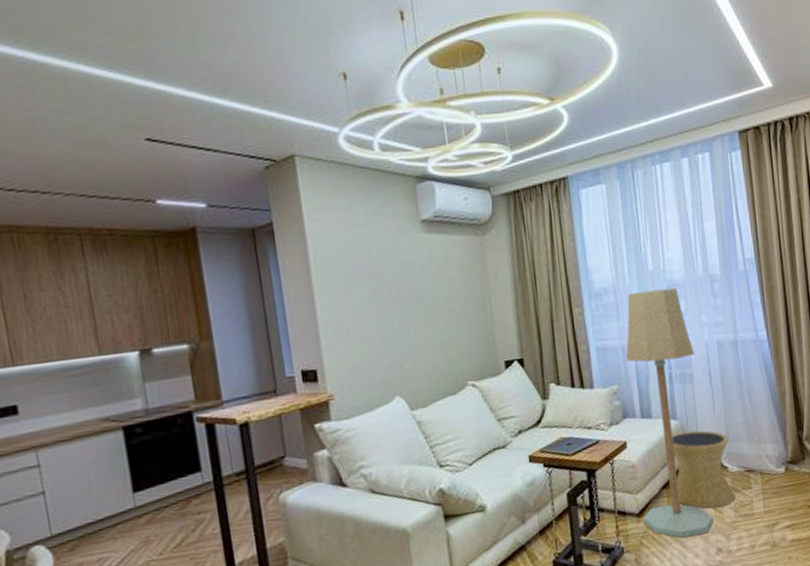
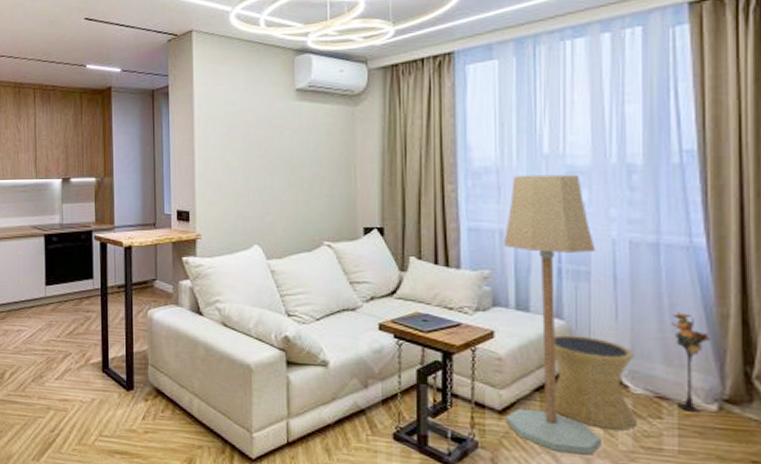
potted plant: none [750,396,776,477] -> present [671,312,710,412]

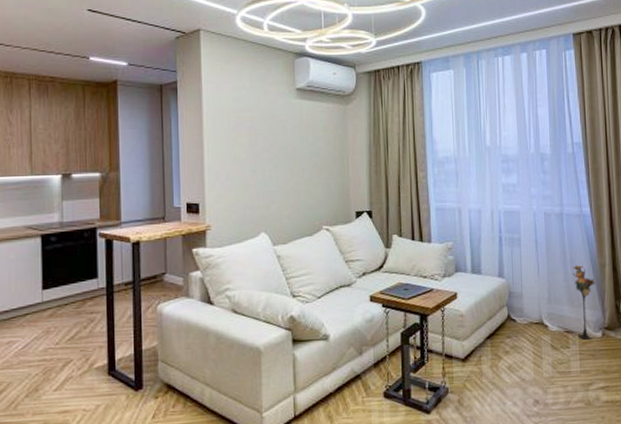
floor lamp: present [503,174,601,454] -> none [461,162,532,386]
side table: present [553,333,636,430] -> none [498,289,554,362]

